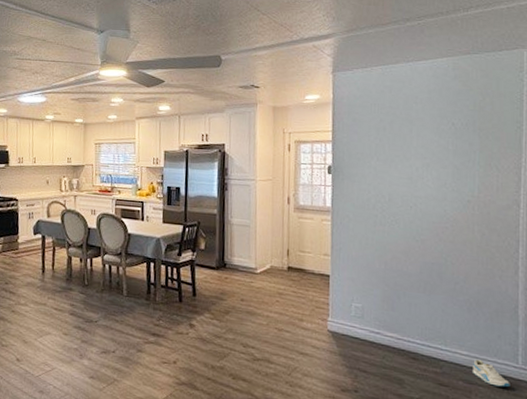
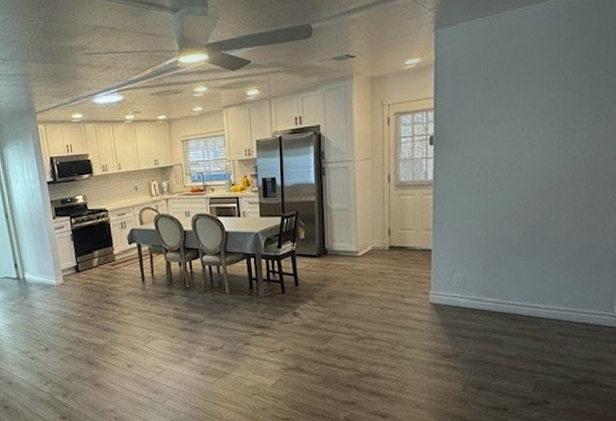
sneaker: present [471,359,510,388] -> none [568,312,605,336]

